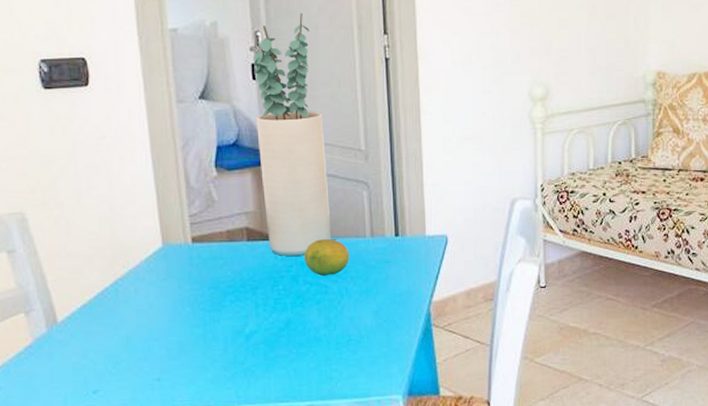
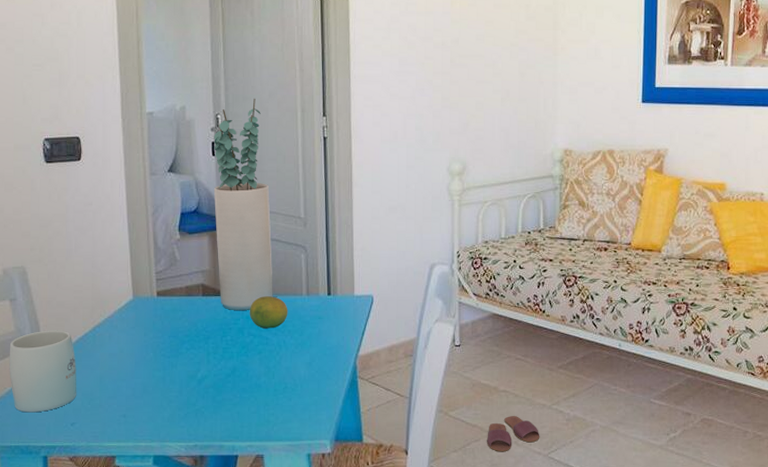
mug: none [10,285,99,381] -> present [9,330,77,413]
slippers: none [576,359,634,398] -> present [487,416,540,452]

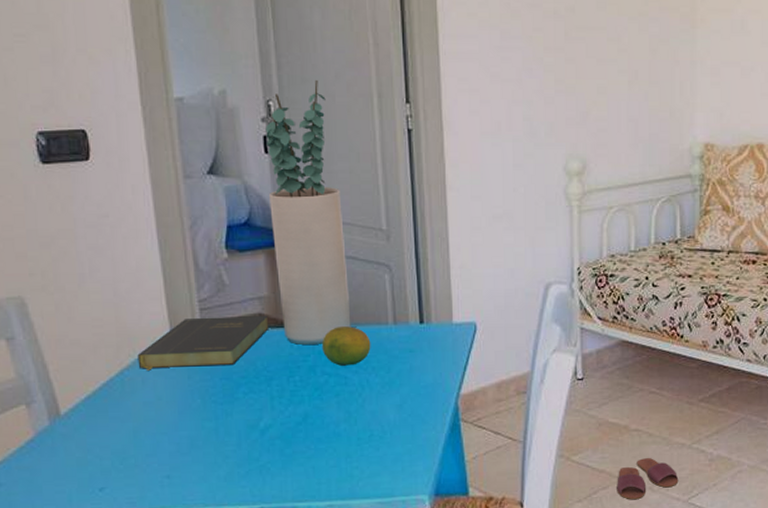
mug: present [9,330,77,413] -> none [10,375,105,478]
book: none [107,285,209,328] -> present [137,315,269,370]

